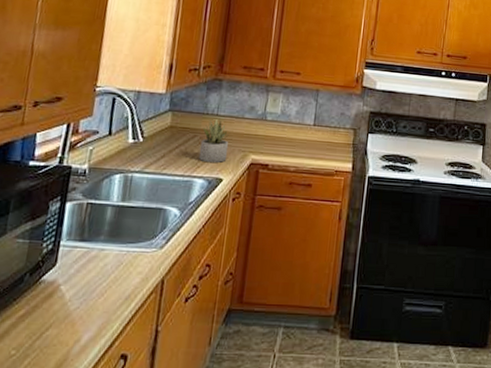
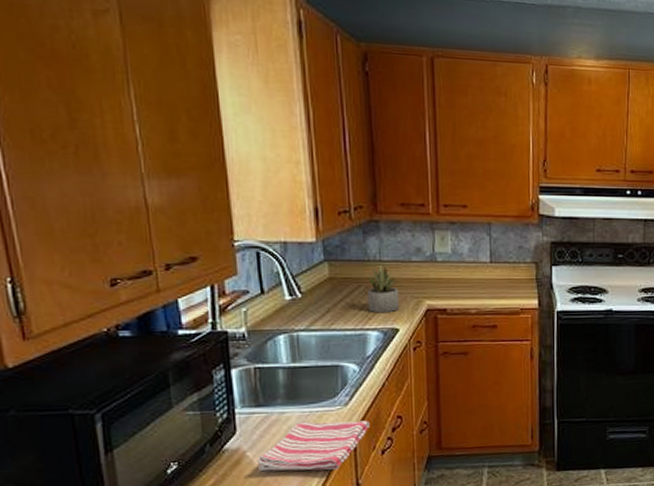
dish towel: none [68,260,180,314] -> present [256,420,370,472]

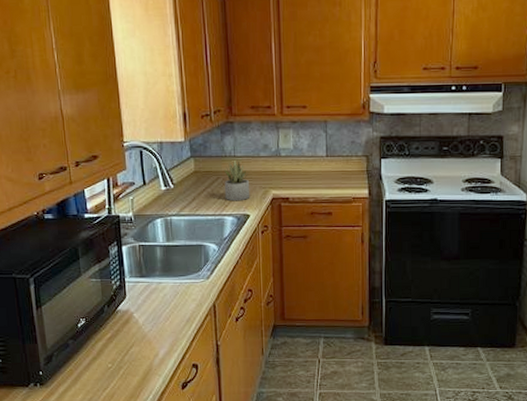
dish towel: present [256,420,370,472] -> none [141,291,226,332]

